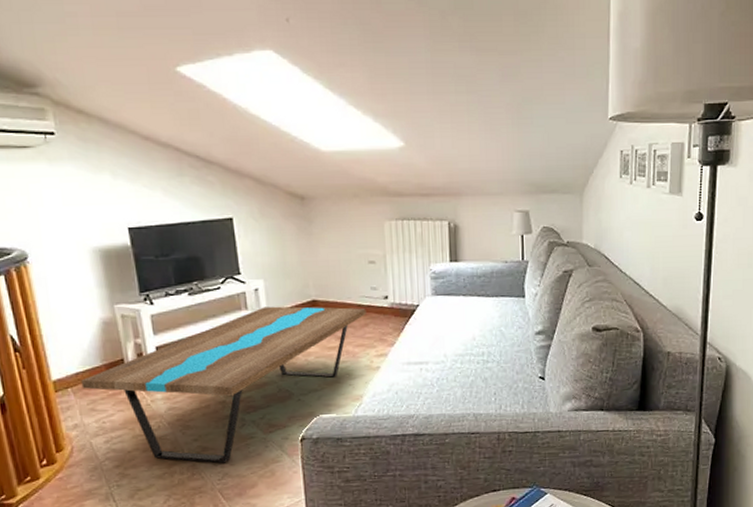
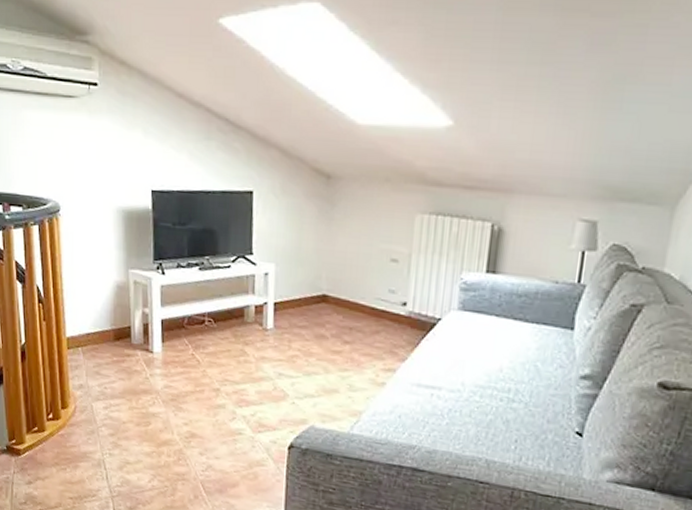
coffee table: present [81,306,367,464] -> none [91,294,380,455]

